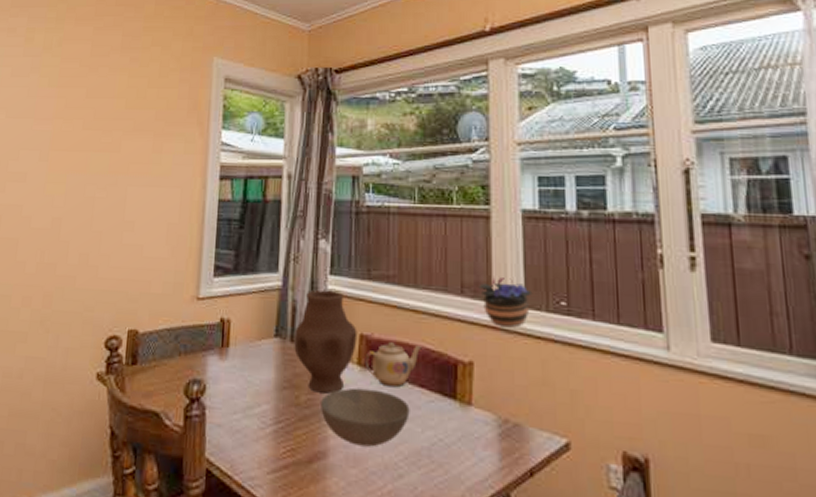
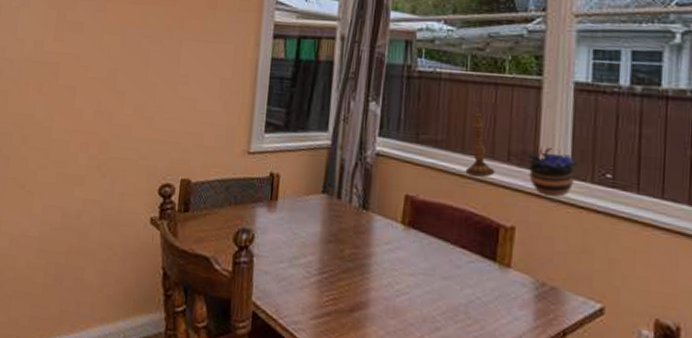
vase: present [294,289,357,394] -> none [340,150,403,249]
bowl: present [321,387,410,447] -> none [364,245,450,301]
teapot: present [364,342,422,388] -> none [408,204,465,247]
candlestick: none [419,239,449,313] -> present [465,106,495,178]

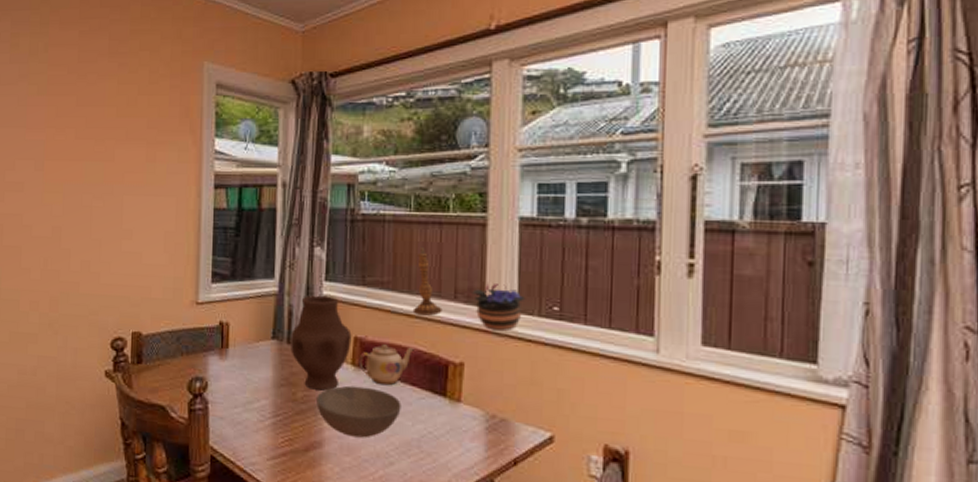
vase: none [340,150,403,249] -> present [291,295,352,391]
bowl: none [364,245,450,301] -> present [316,385,401,438]
teapot: none [408,204,465,247] -> present [358,344,414,386]

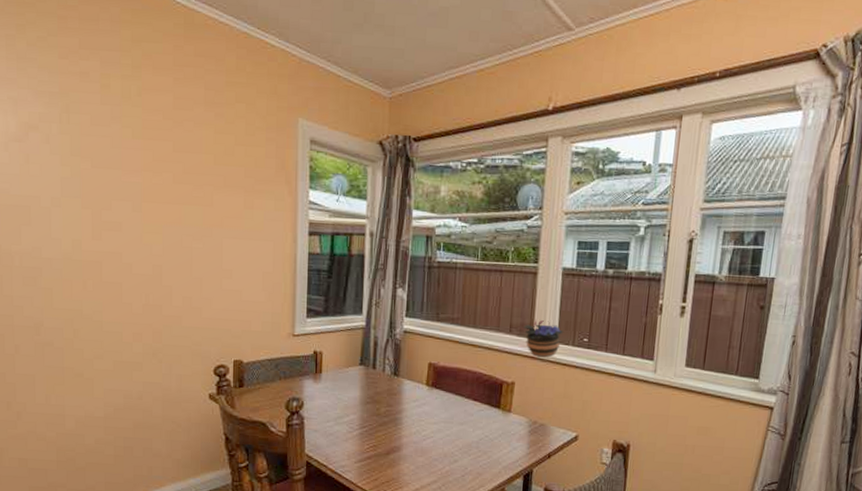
vase: present [291,295,352,391] -> none [375,328,427,406]
bowl: present [316,385,401,438] -> none [397,401,465,443]
teapot: present [358,344,414,386] -> none [431,369,477,401]
candlestick: present [412,246,442,317] -> none [476,289,500,346]

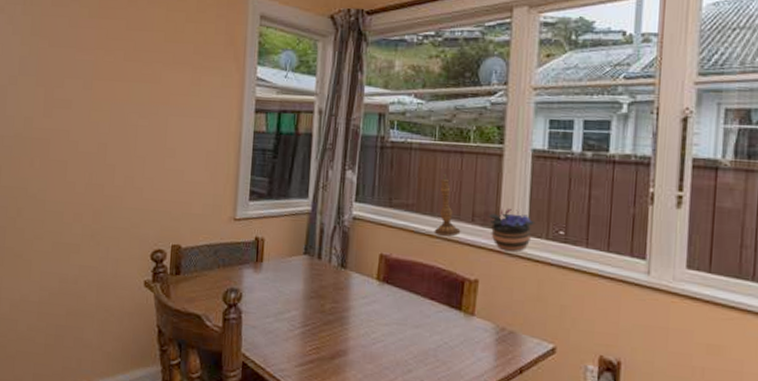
candlestick: none [476,289,500,346] -> present [434,173,461,237]

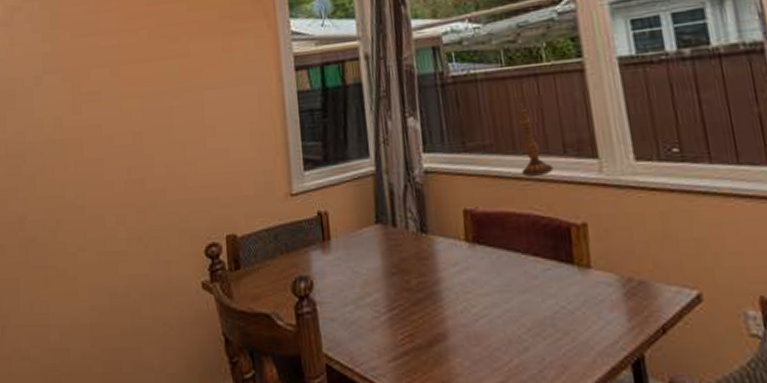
potted flower: present [488,208,536,253] -> none [582,131,641,184]

